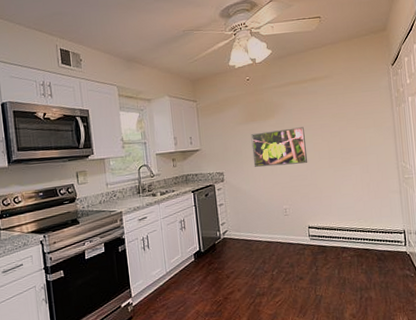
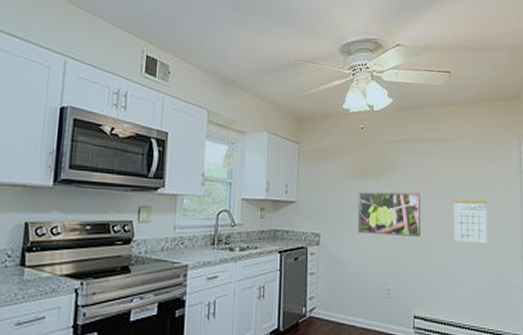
calendar: none [333,124,366,162] -> present [453,199,487,243]

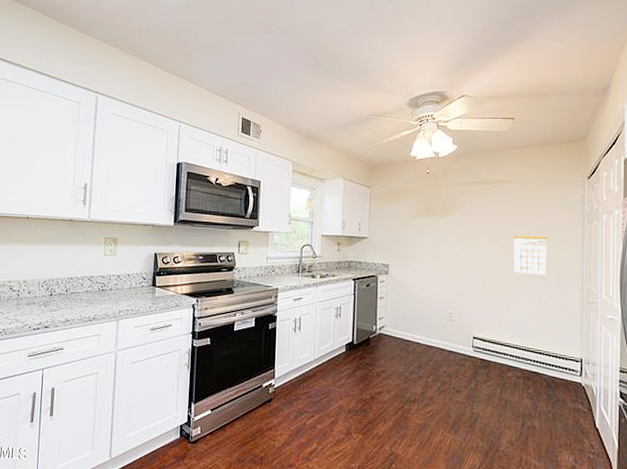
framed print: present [357,191,421,238] -> none [422,229,482,269]

